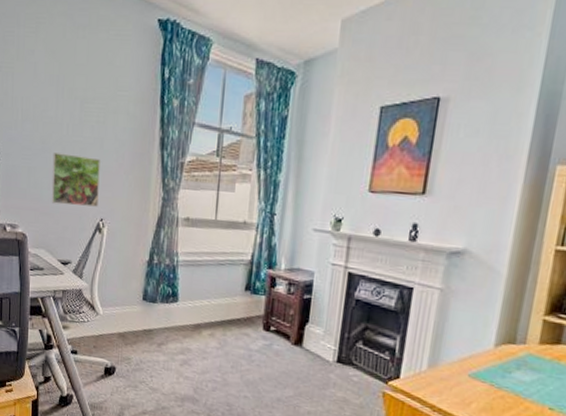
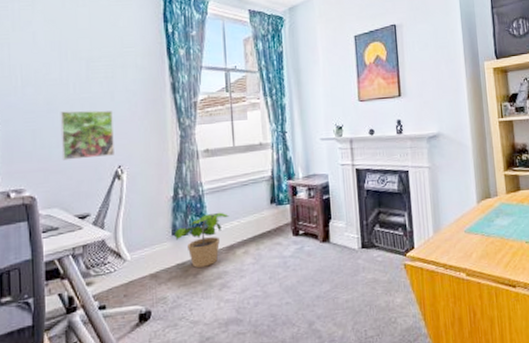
potted plant: none [145,286,200,340] -> present [174,212,229,268]

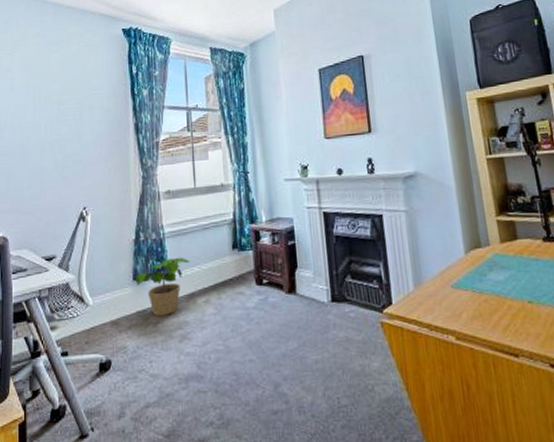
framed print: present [60,110,114,161] -> none [32,152,80,202]

